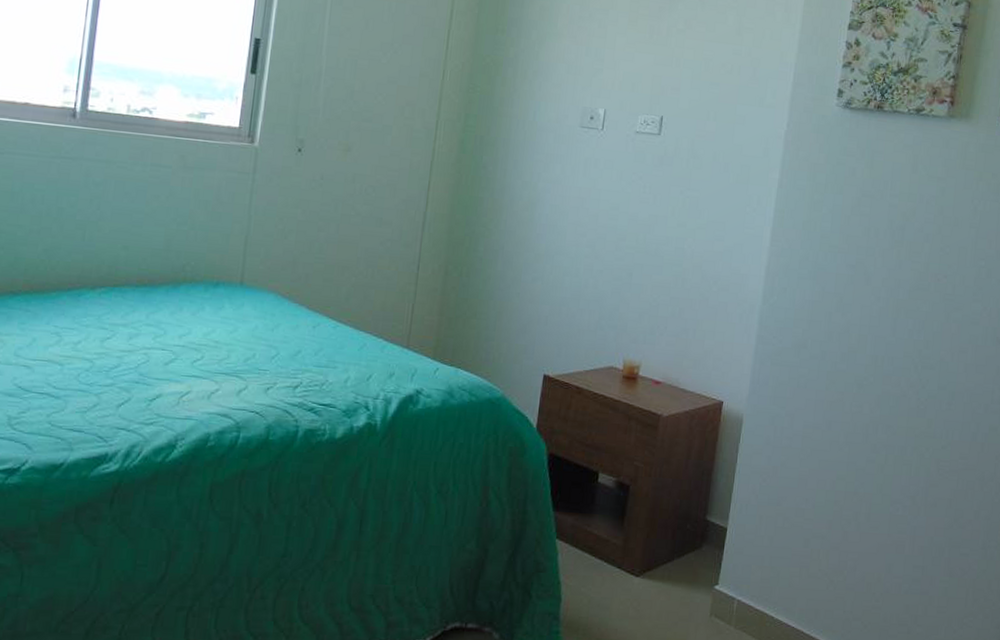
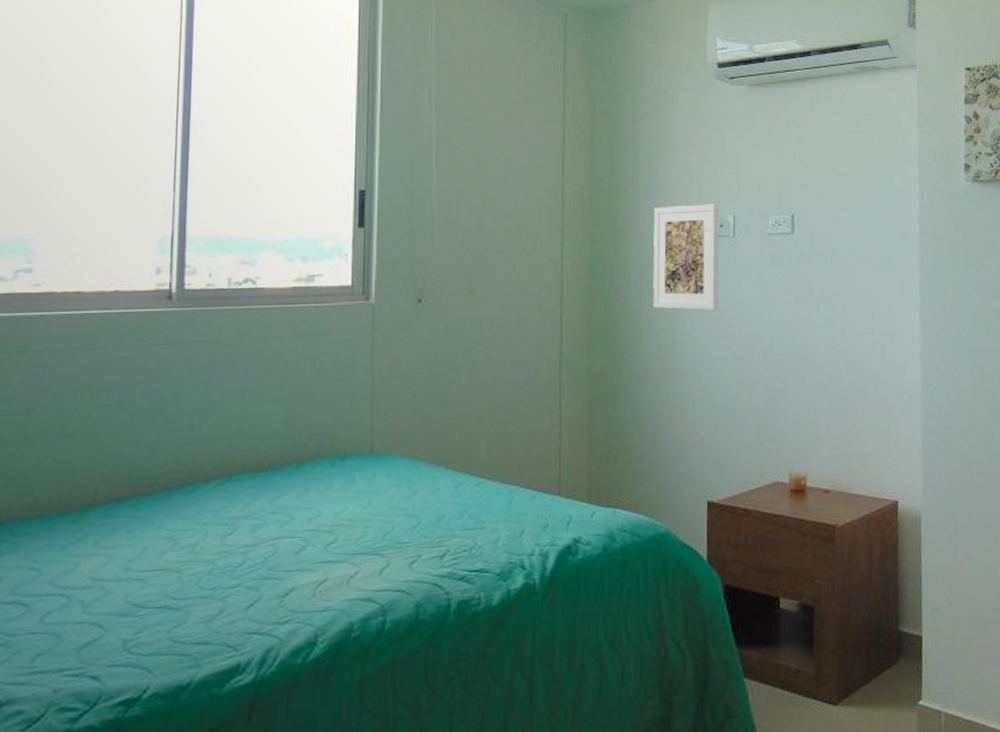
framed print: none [517,91,592,198] -> present [653,204,719,310]

